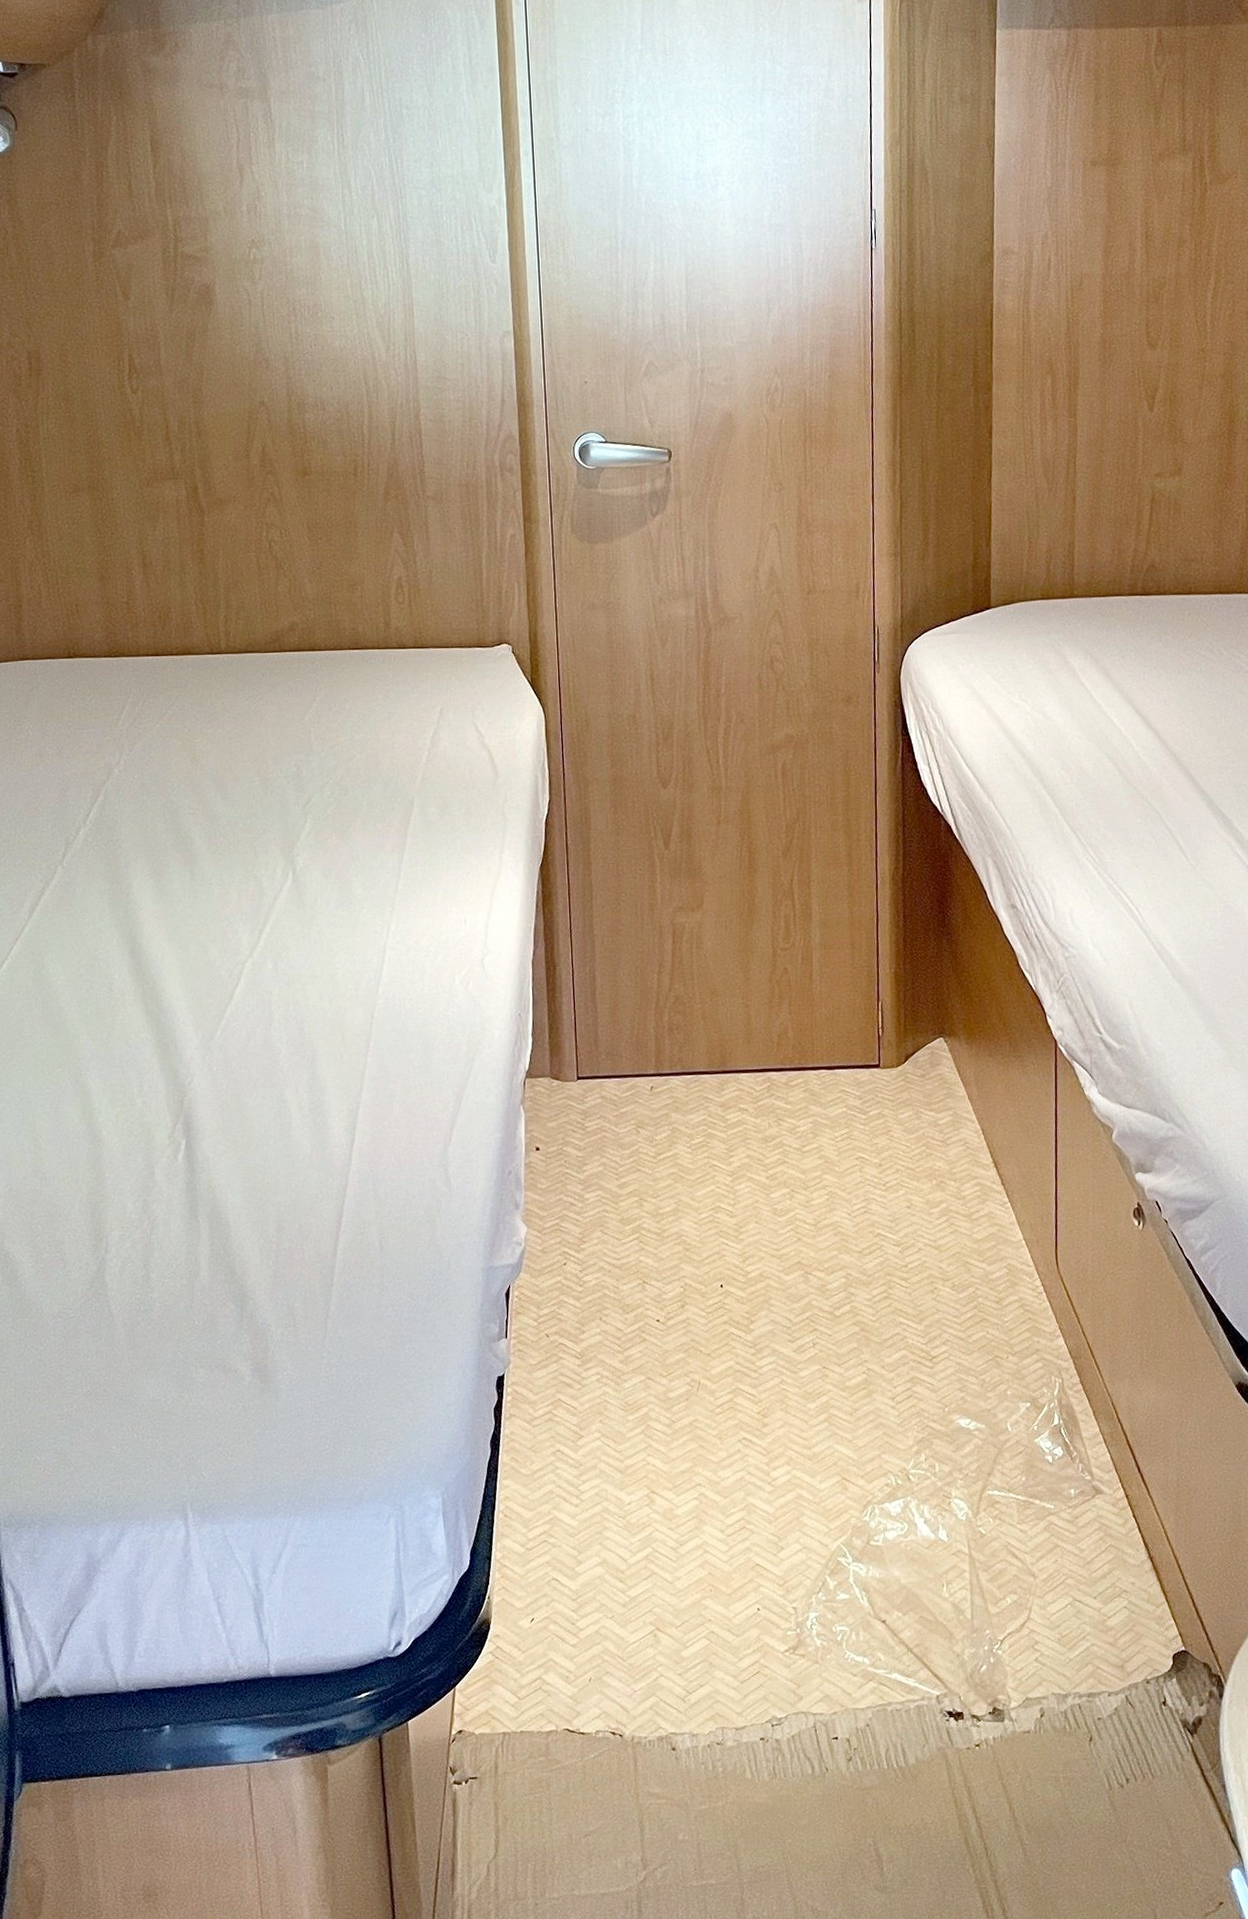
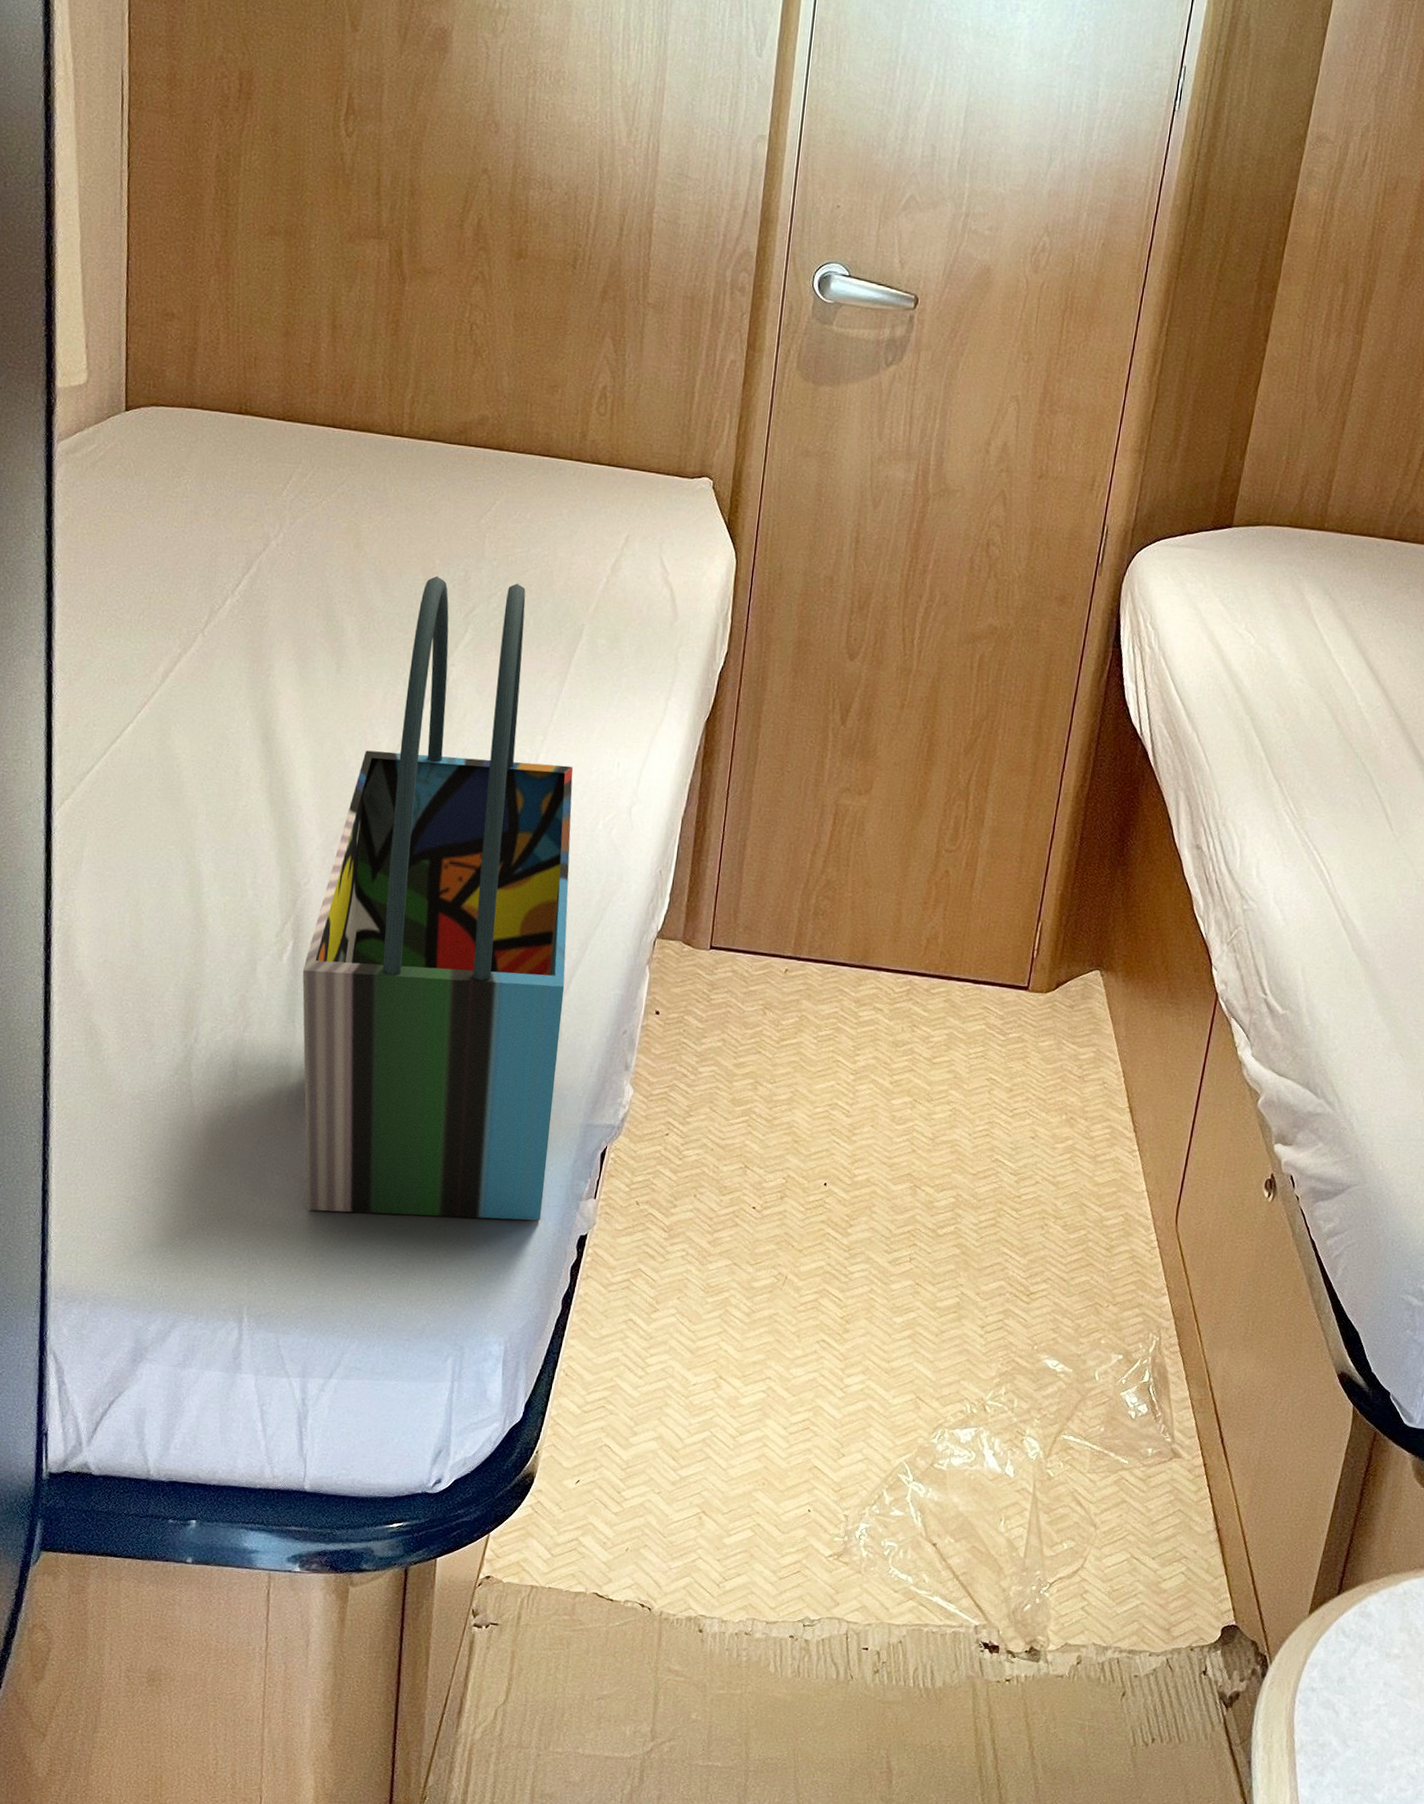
tote bag: none [198,770,458,1397] -> present [302,575,573,1221]

